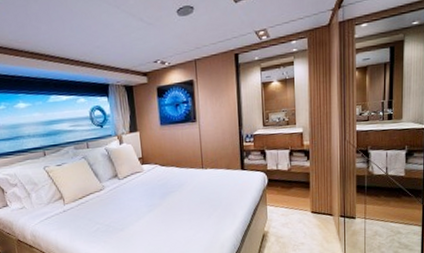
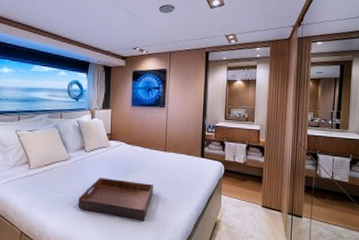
serving tray: none [118,203,196,242] -> present [77,178,154,221]

